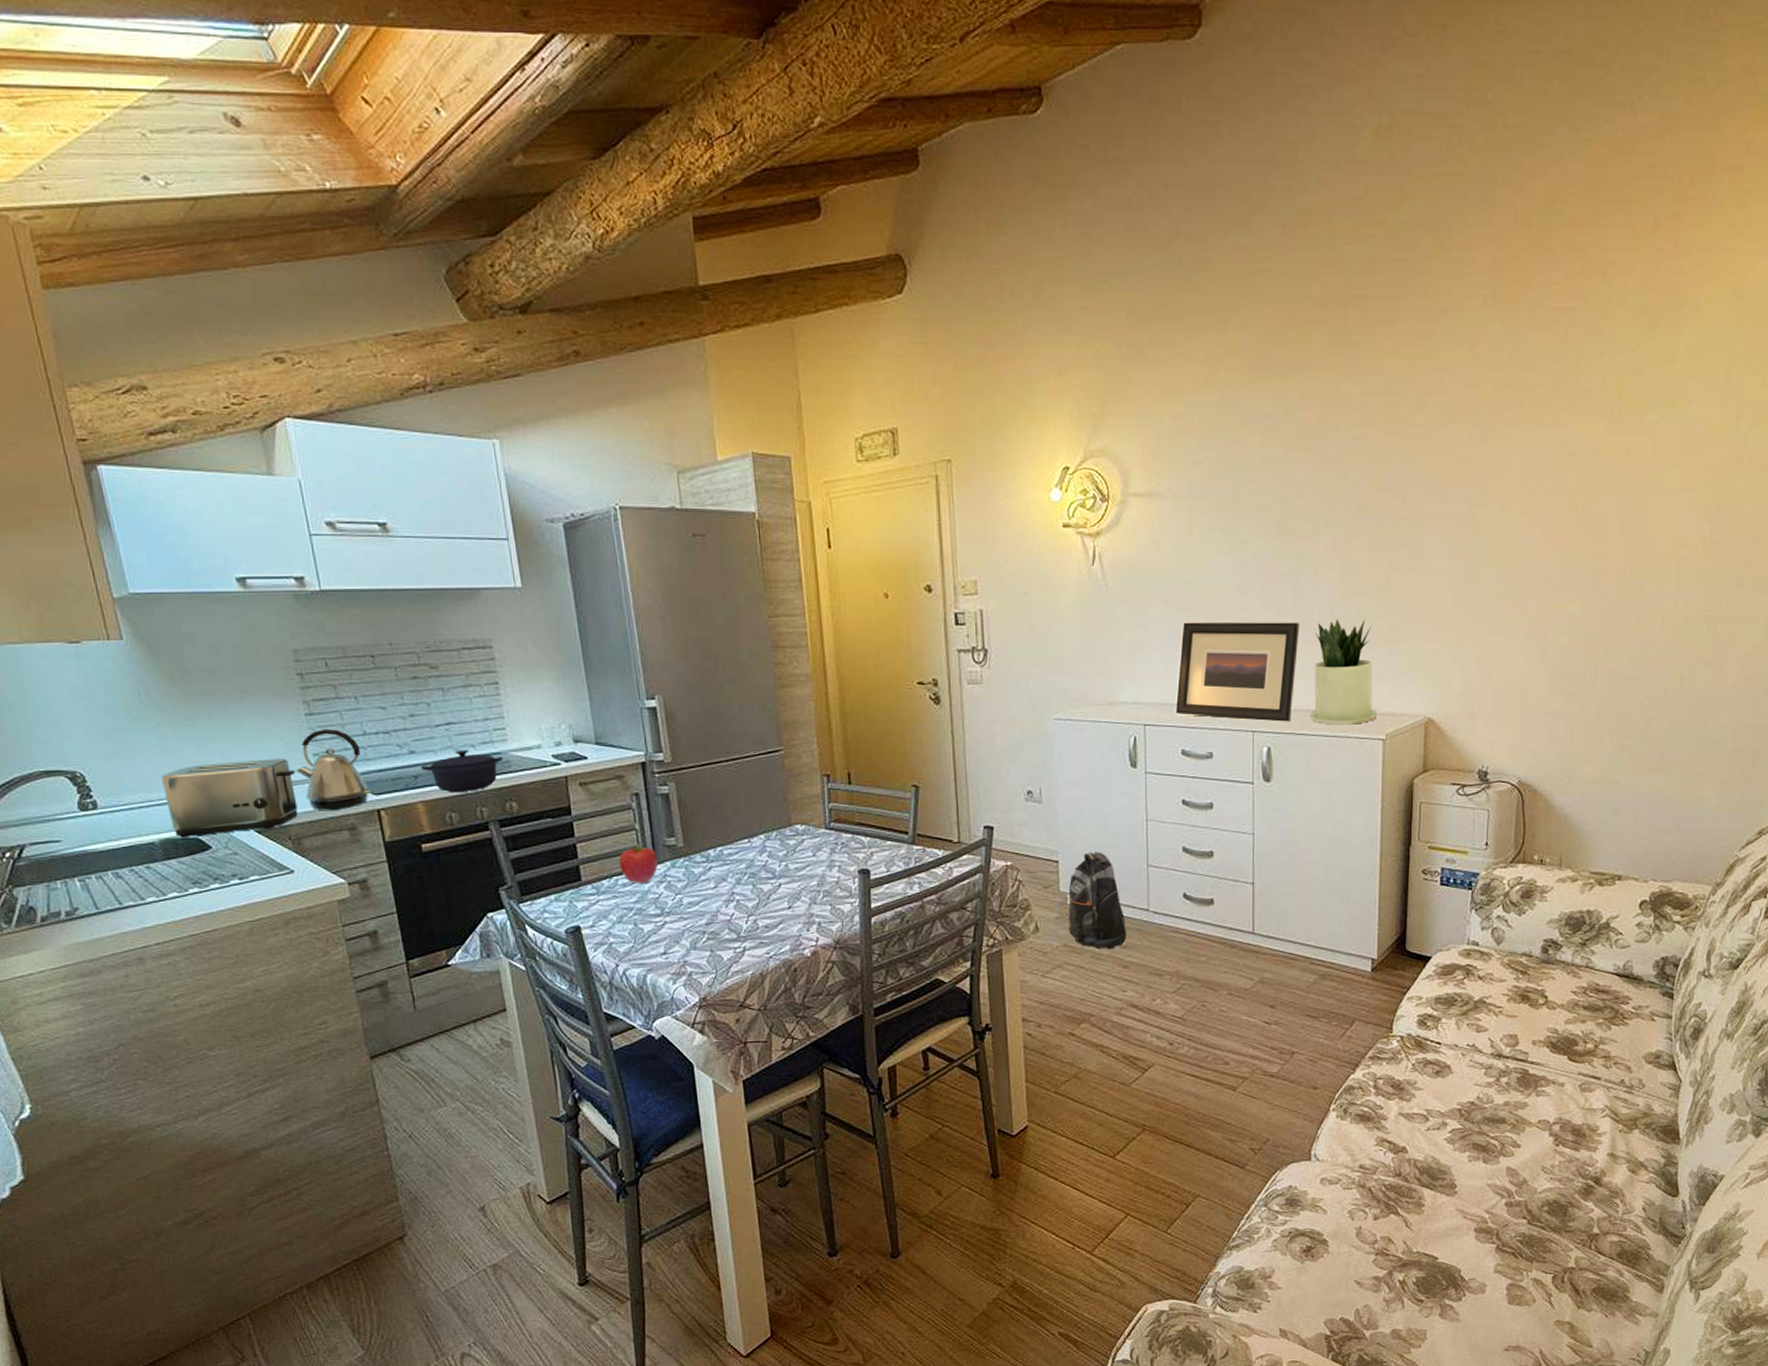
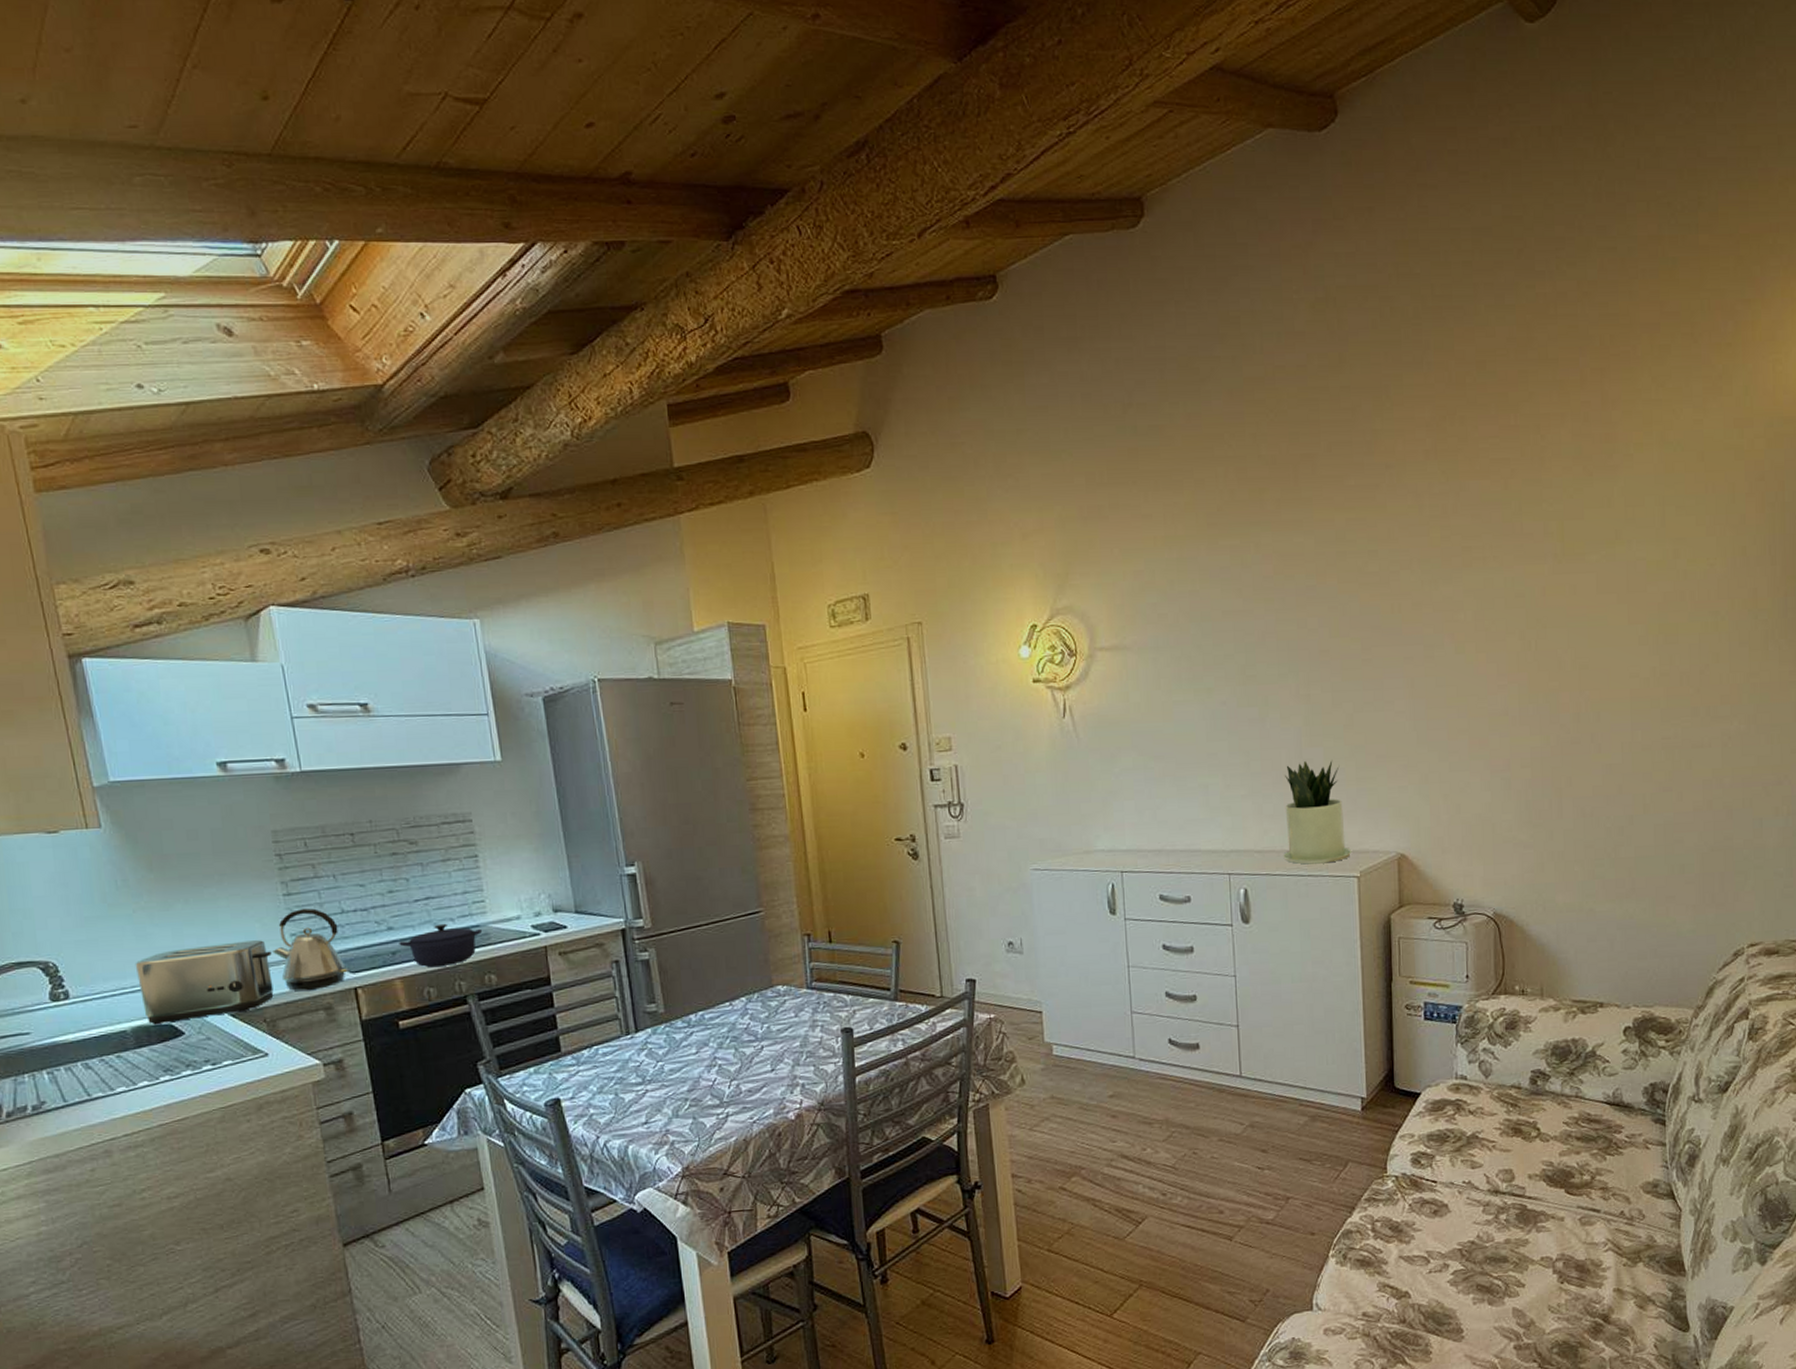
fruit: present [619,845,659,884] -> none [599,1013,639,1053]
backpack: present [1068,852,1126,950] -> none [1053,1000,1113,1099]
picture frame: present [1176,622,1300,722] -> none [1151,765,1269,864]

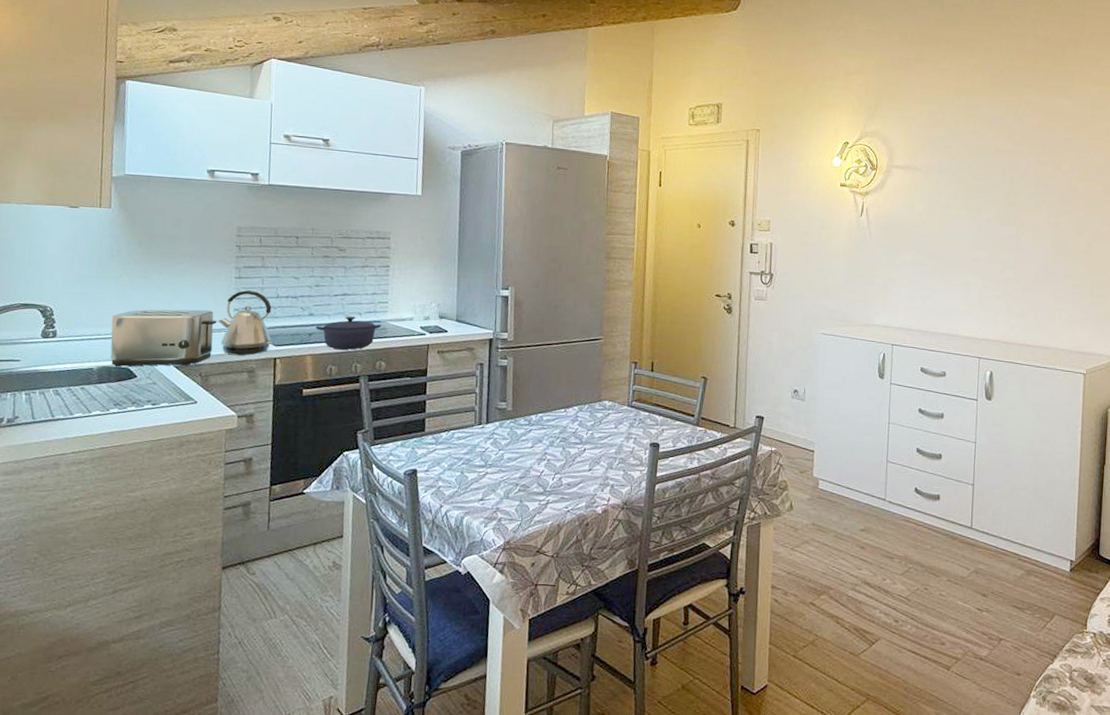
planter: present [1283,760,1352,865] -> none [1025,275,1081,360]

